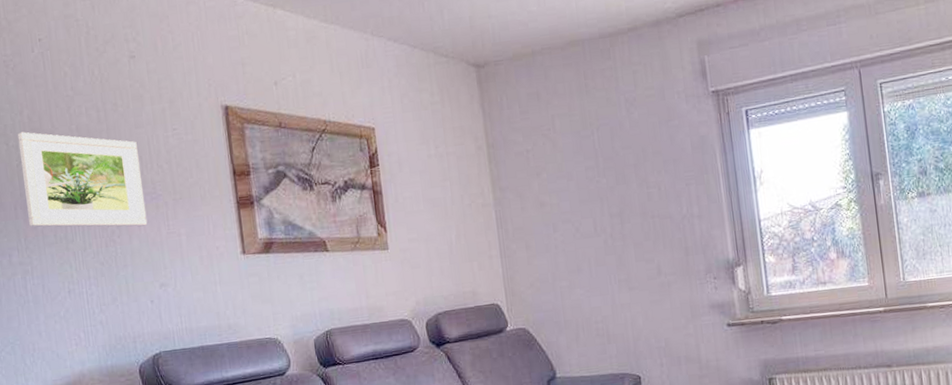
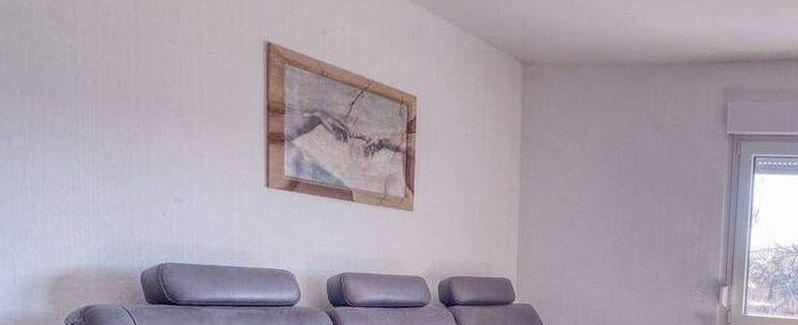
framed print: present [17,132,148,227] -> none [33,17,169,140]

